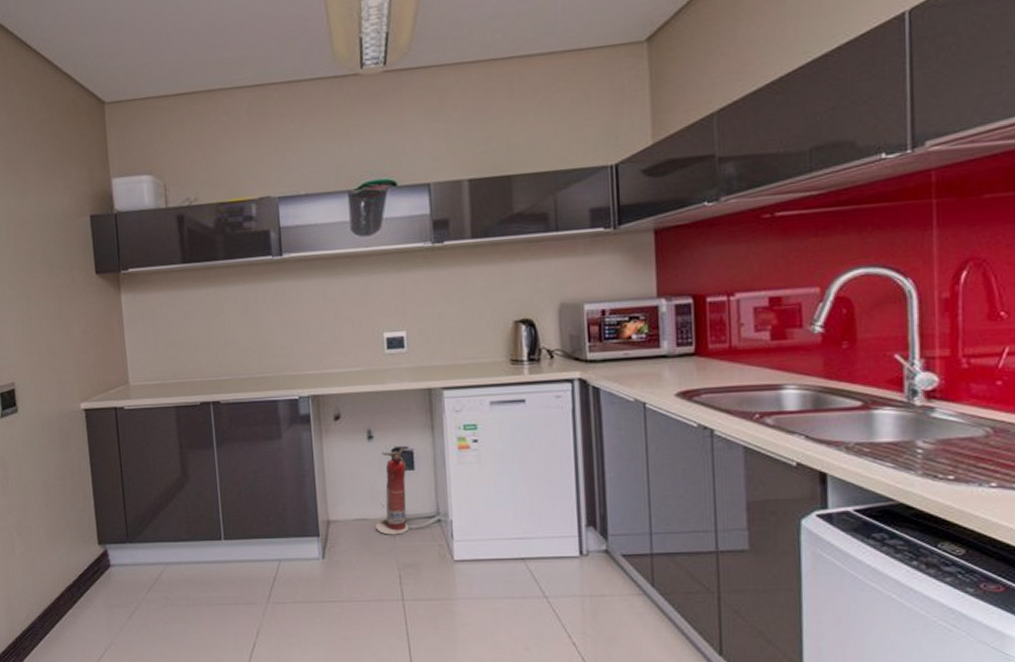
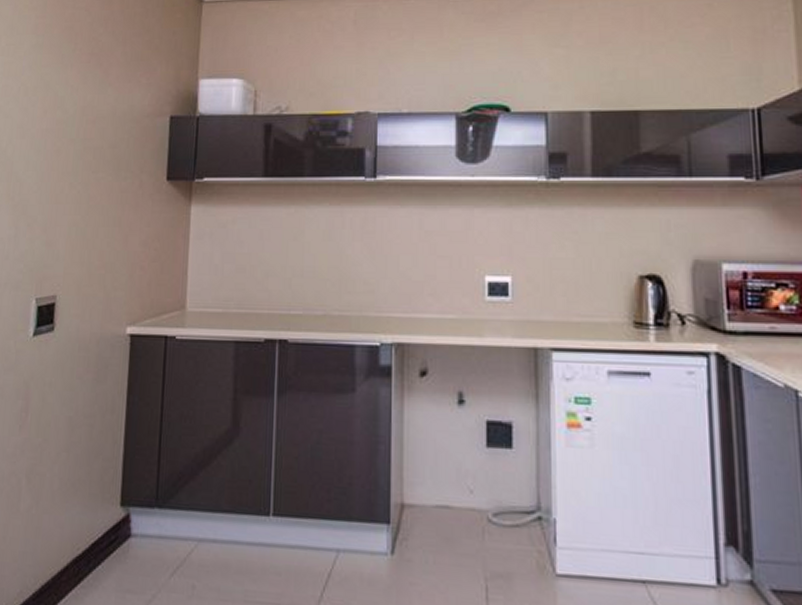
fire extinguisher: present [376,445,410,535] -> none [461,415,508,532]

